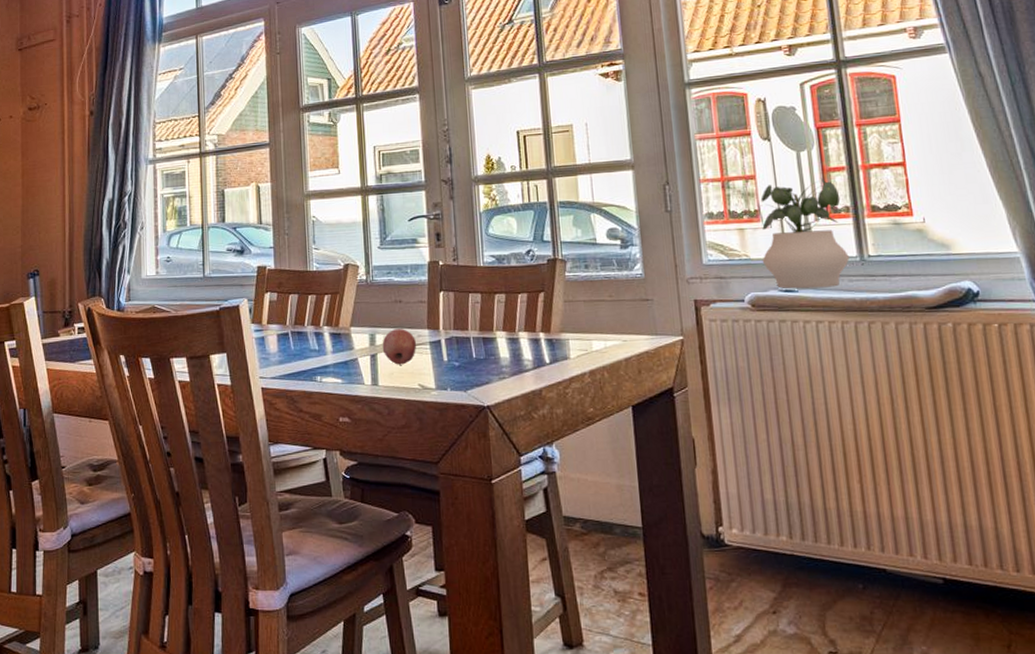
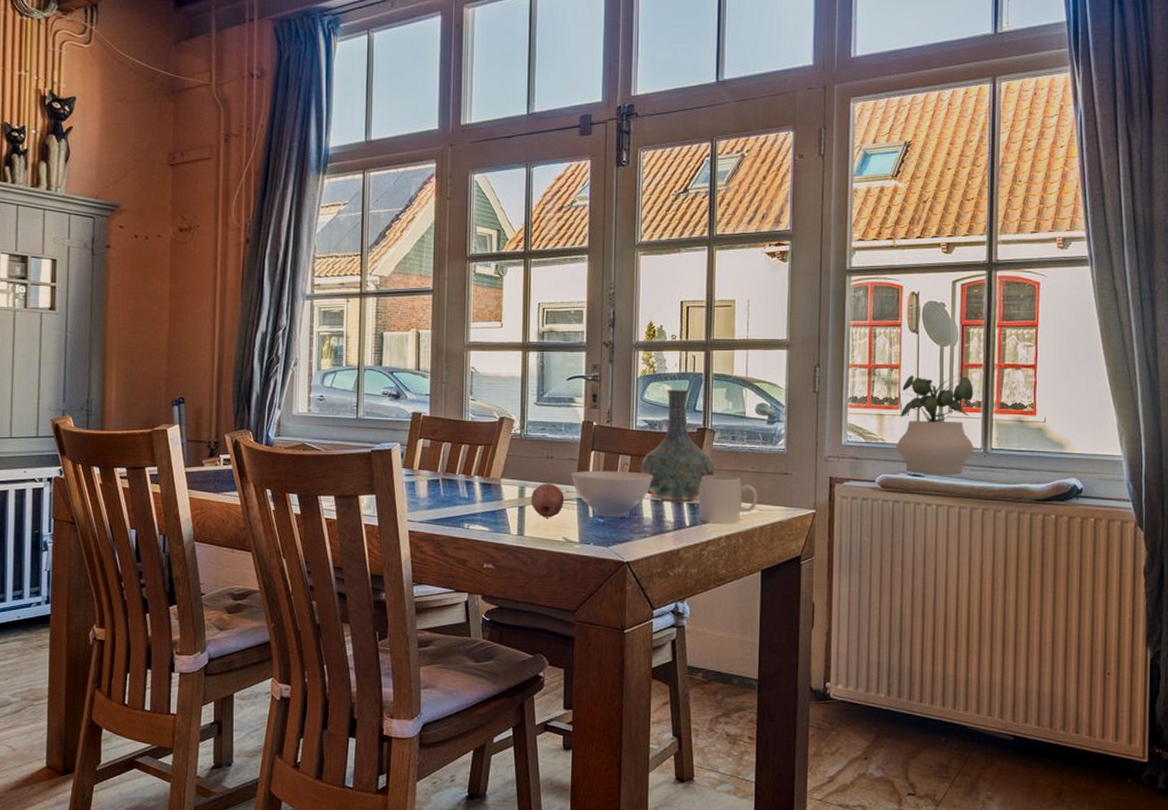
bowl: none [421,310,507,361] -> present [571,470,653,518]
vase: none [492,221,571,340] -> present [640,390,715,503]
mug: none [555,306,620,360] -> present [698,475,759,525]

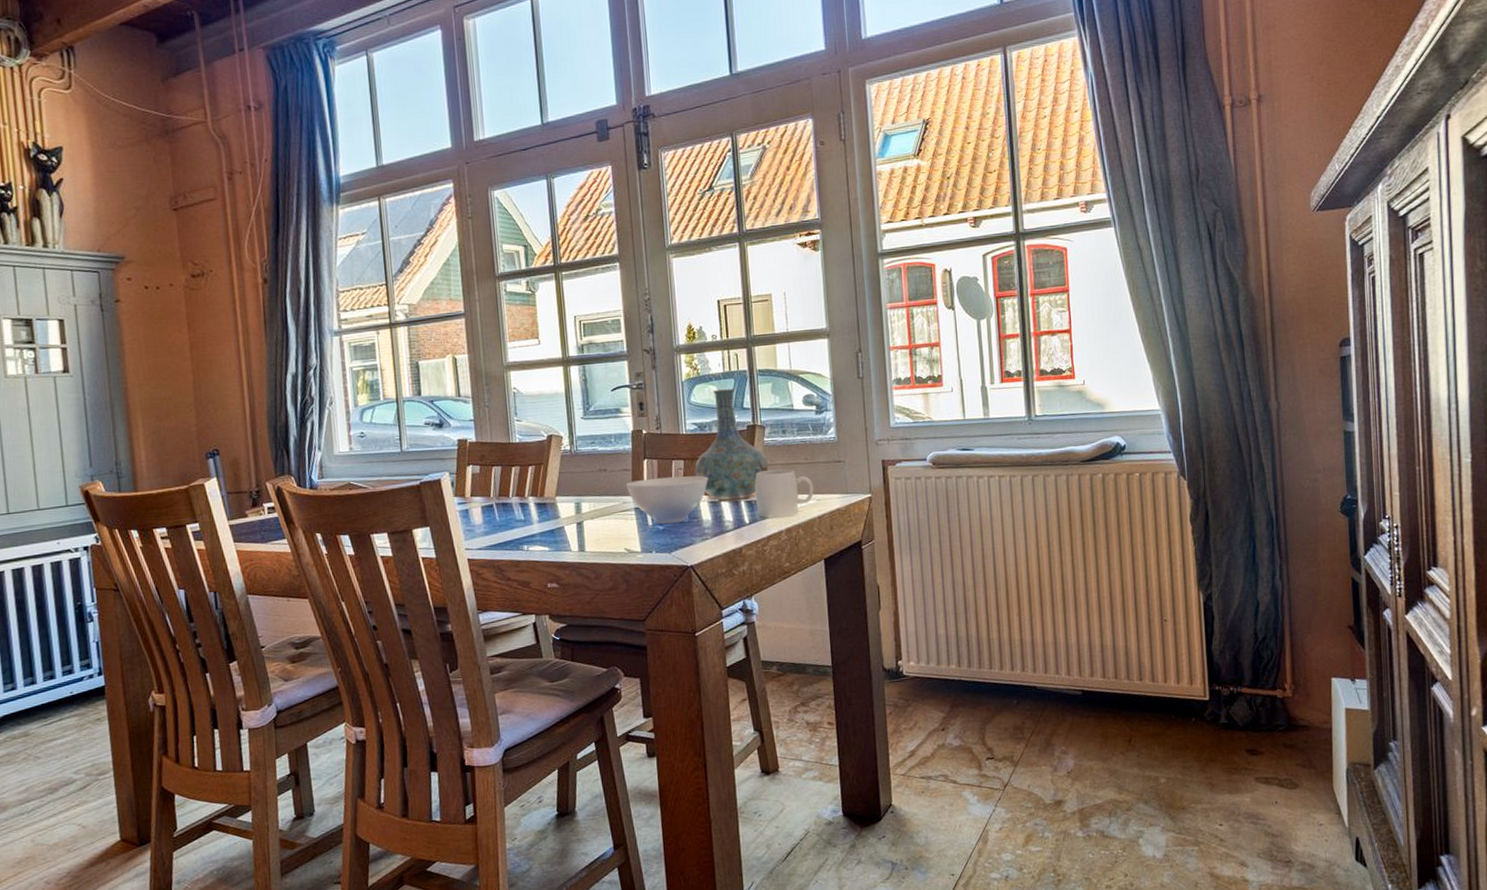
fruit: present [531,483,565,518] -> none [588,496,623,531]
potted plant: present [896,372,975,475] -> none [940,344,1020,448]

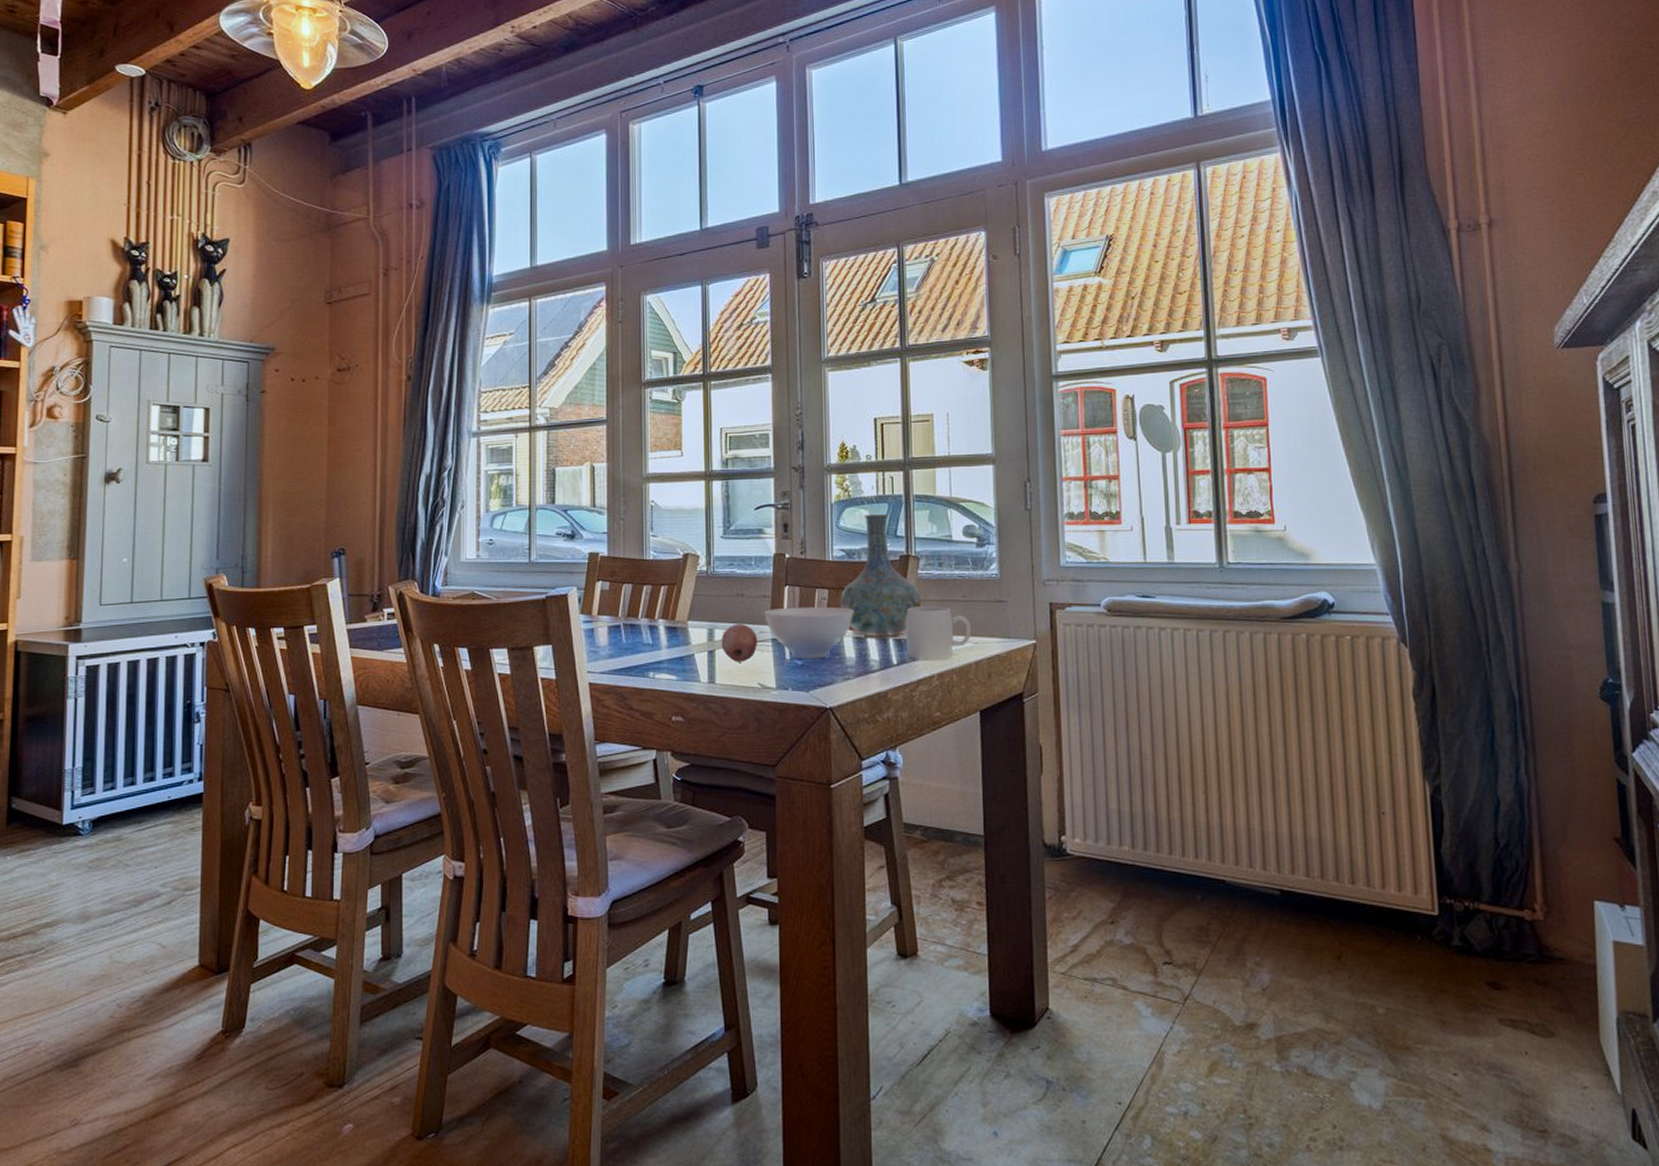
fruit: none [588,496,623,531] -> present [721,623,758,662]

